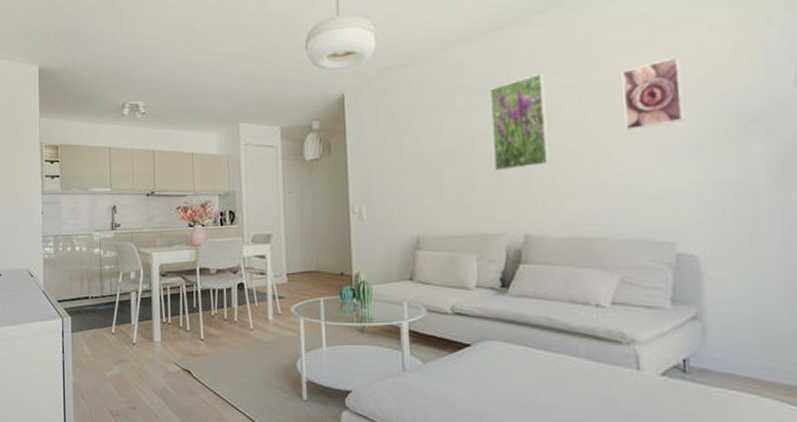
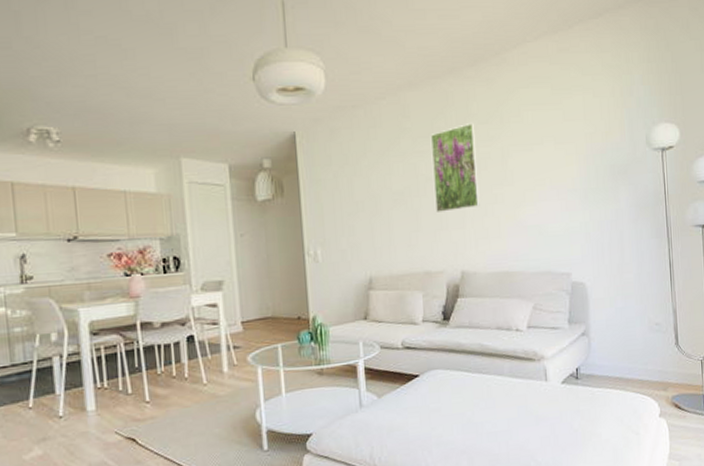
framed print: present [622,56,684,131] -> none [533,116,576,178]

